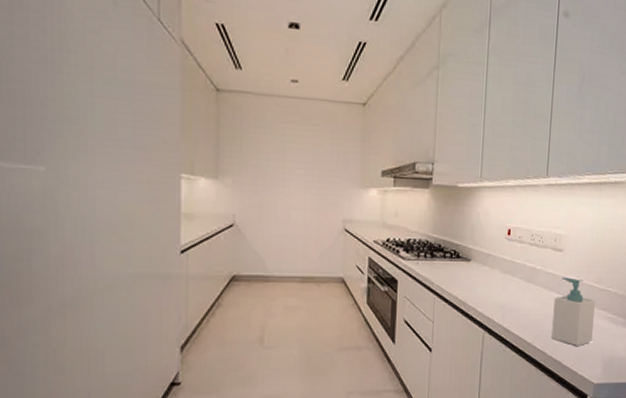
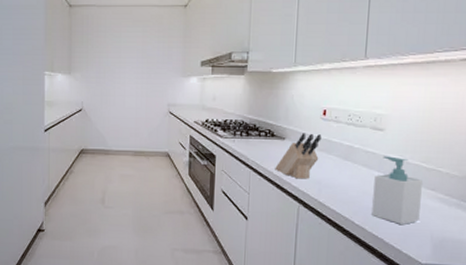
knife block: none [460,254,506,304] -> present [275,133,322,179]

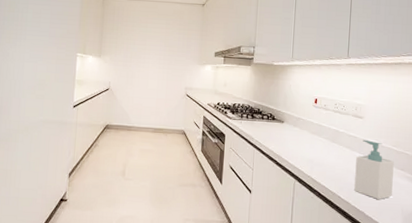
knife block: present [275,133,322,179] -> none [275,117,314,158]

